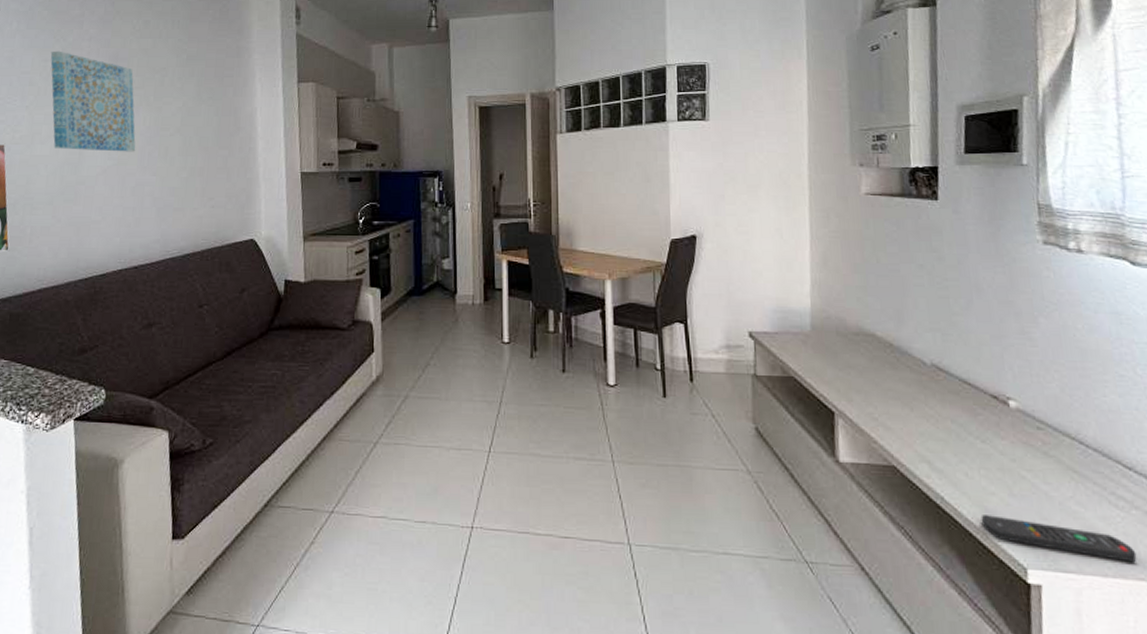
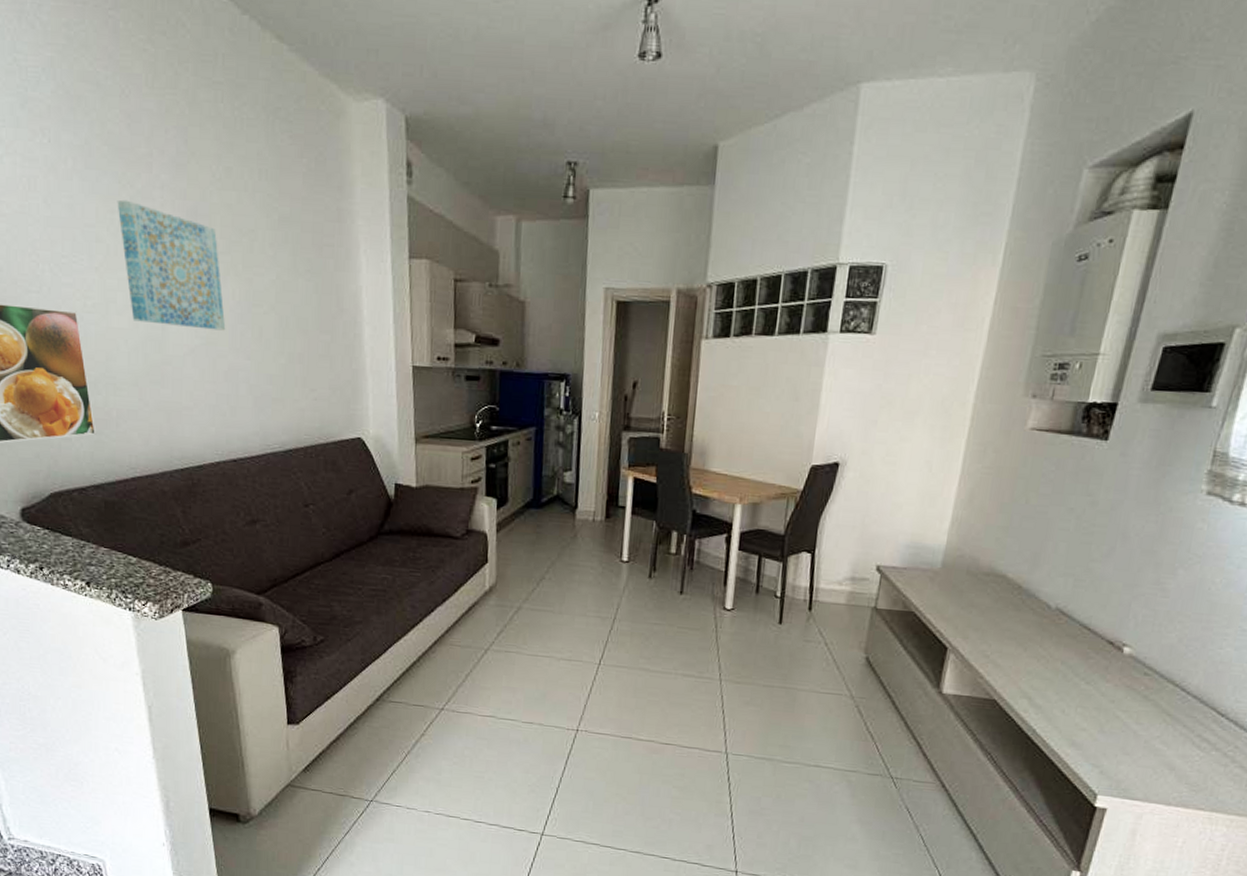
remote control: present [981,515,1137,563] -> none [1065,747,1204,796]

